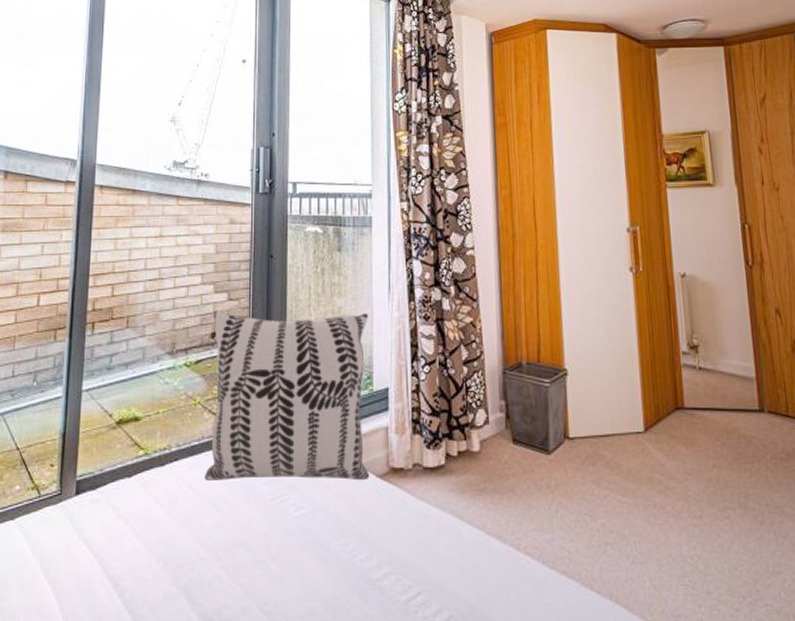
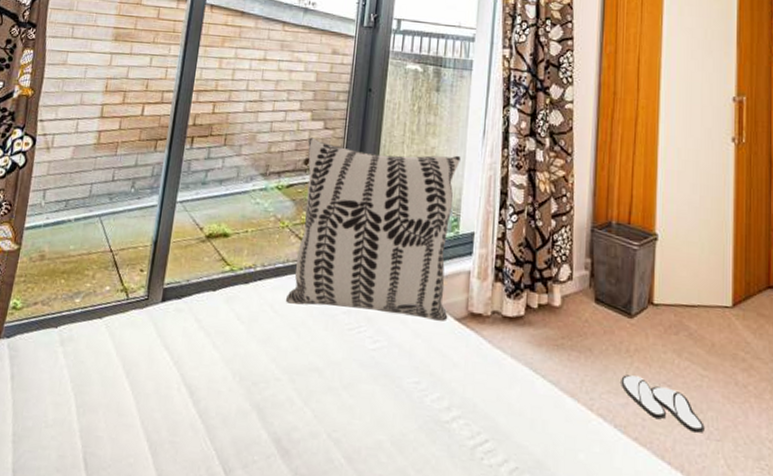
slippers: none [544,511,629,558] -> present [621,374,705,433]

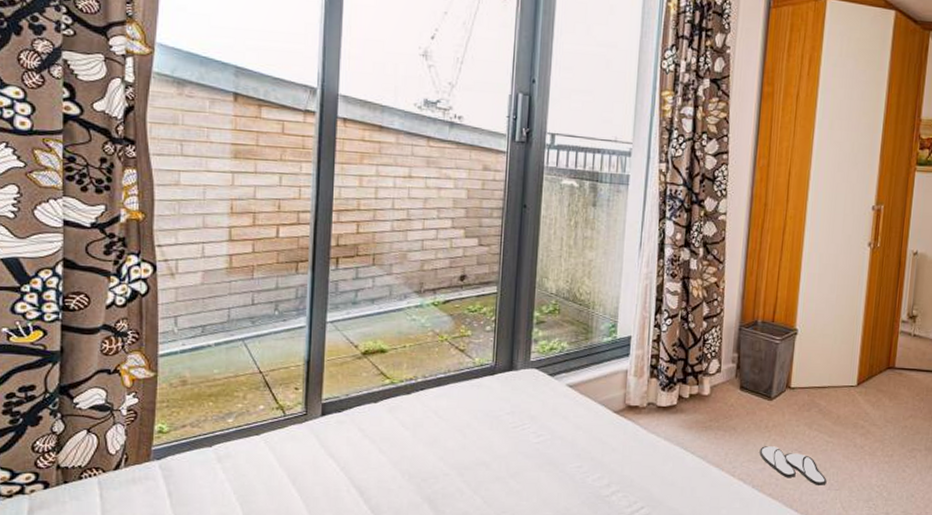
pillow: present [285,137,461,322] -> none [449,254,618,415]

